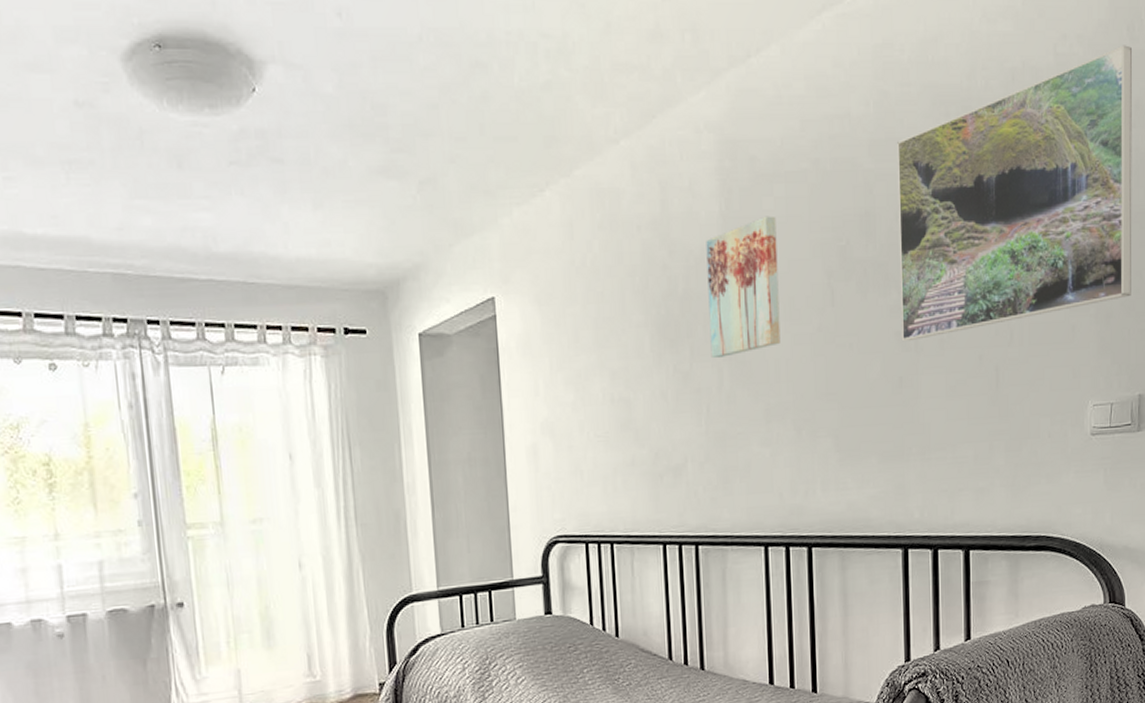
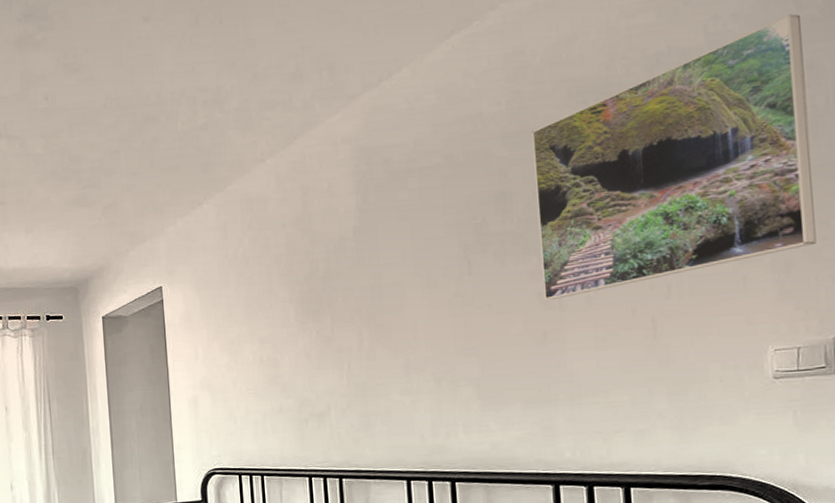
wall art: present [706,216,781,359] -> none [344,204,418,324]

